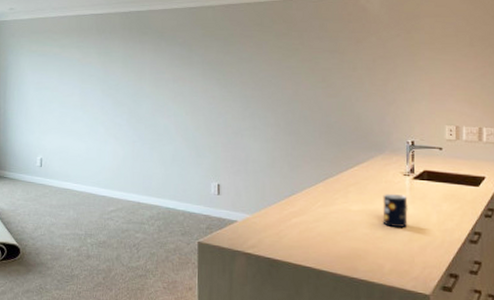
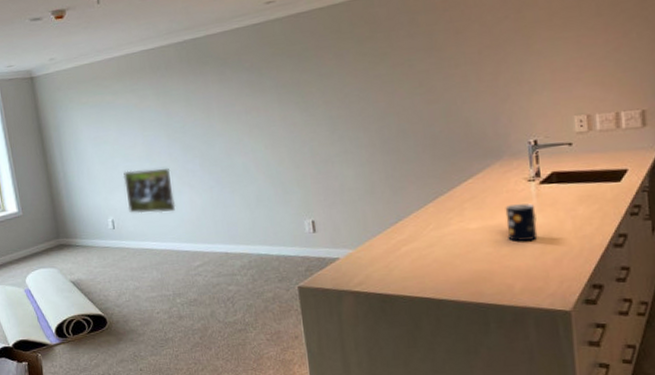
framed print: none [57,116,100,159] -> present [123,167,176,214]

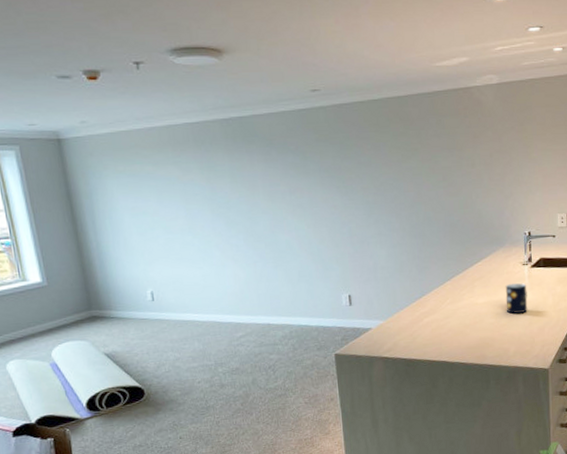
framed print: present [123,167,176,214] -> none [164,241,219,286]

